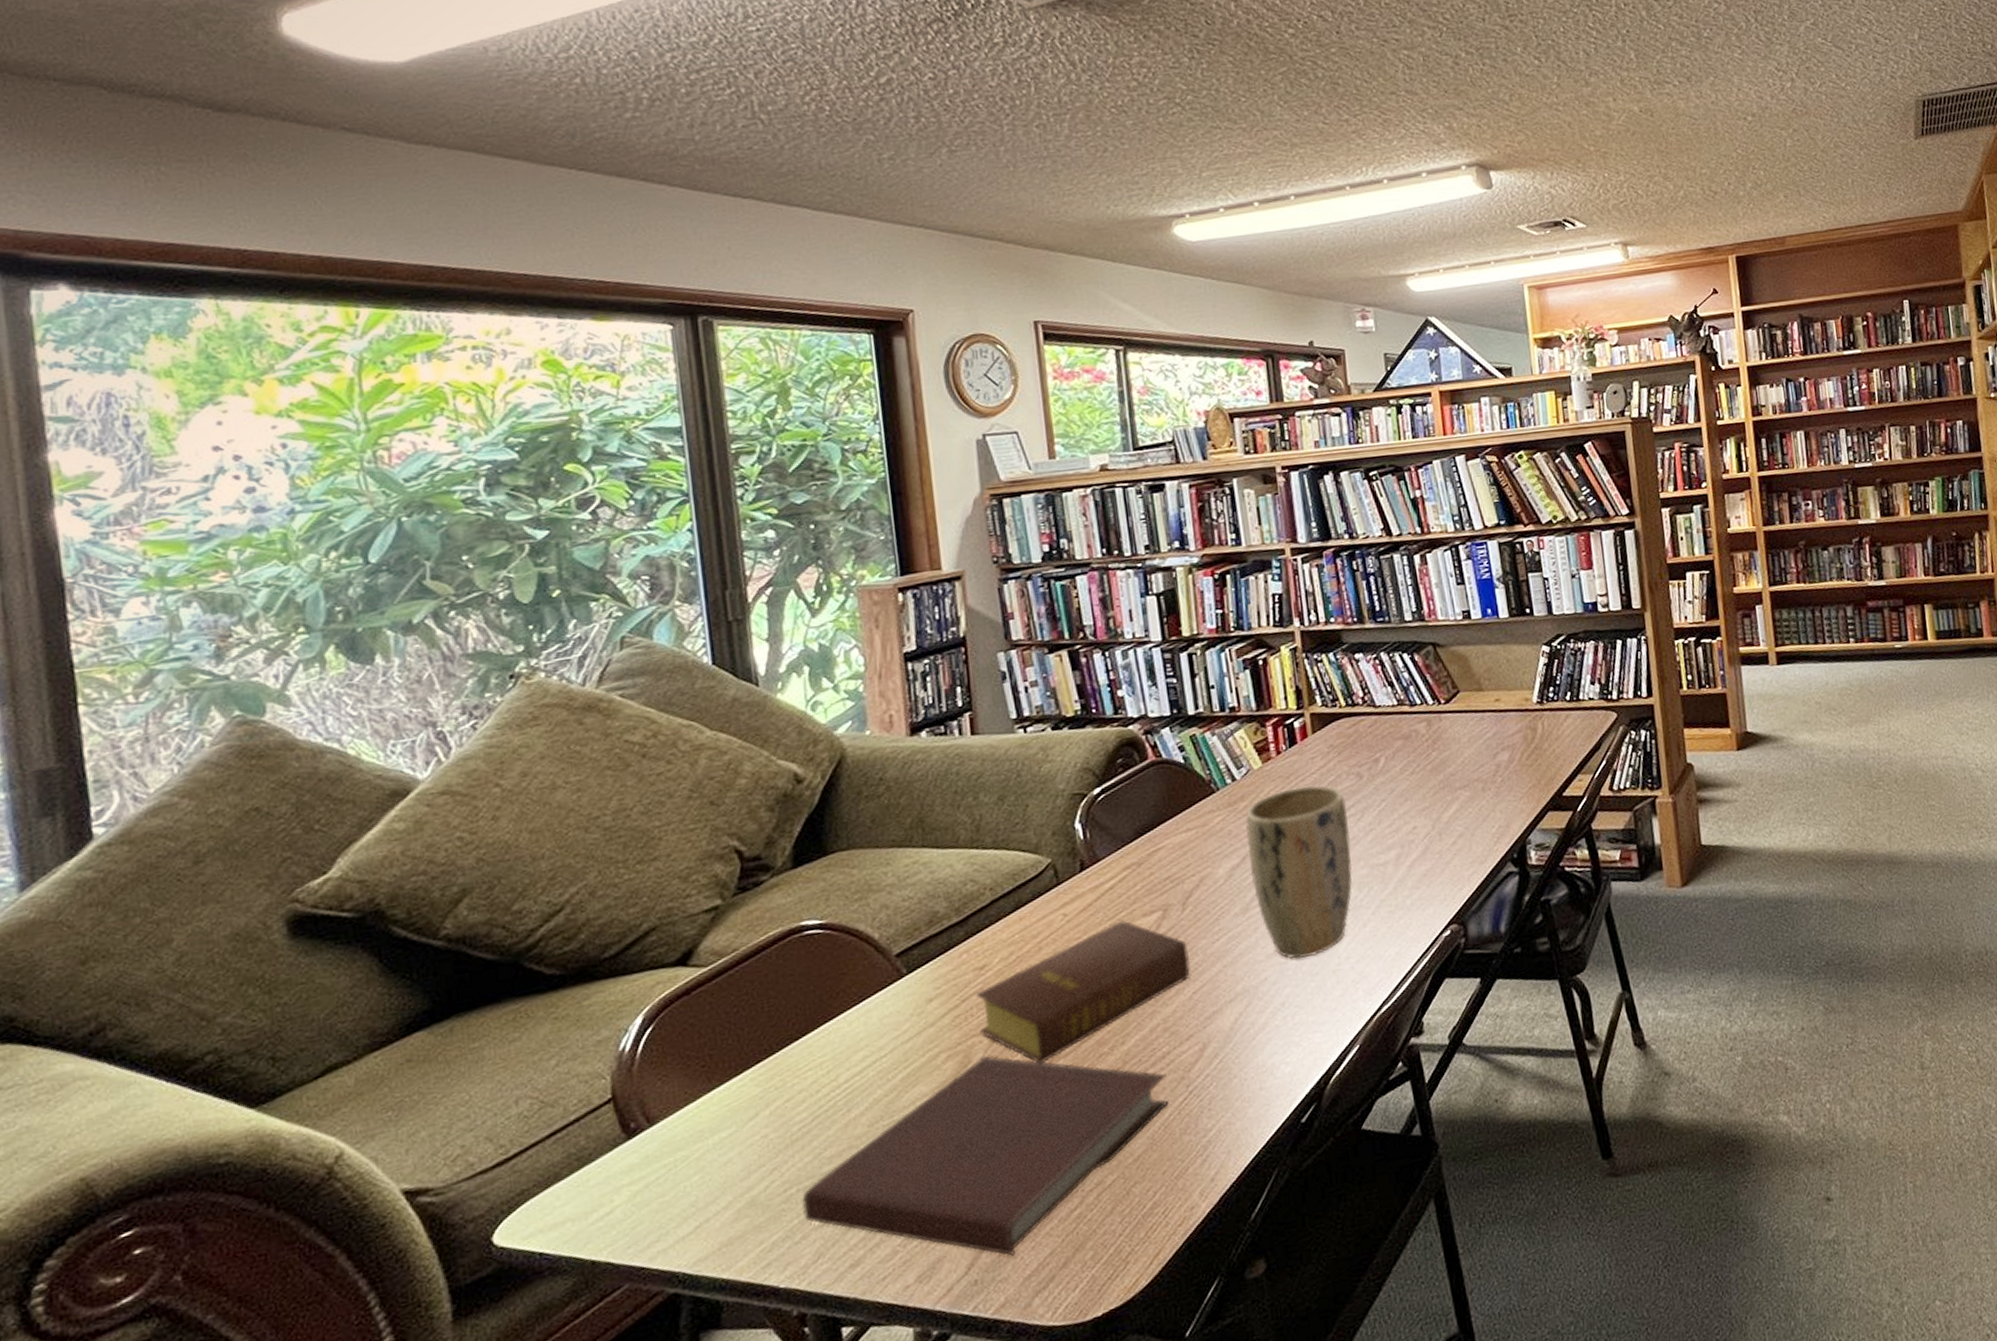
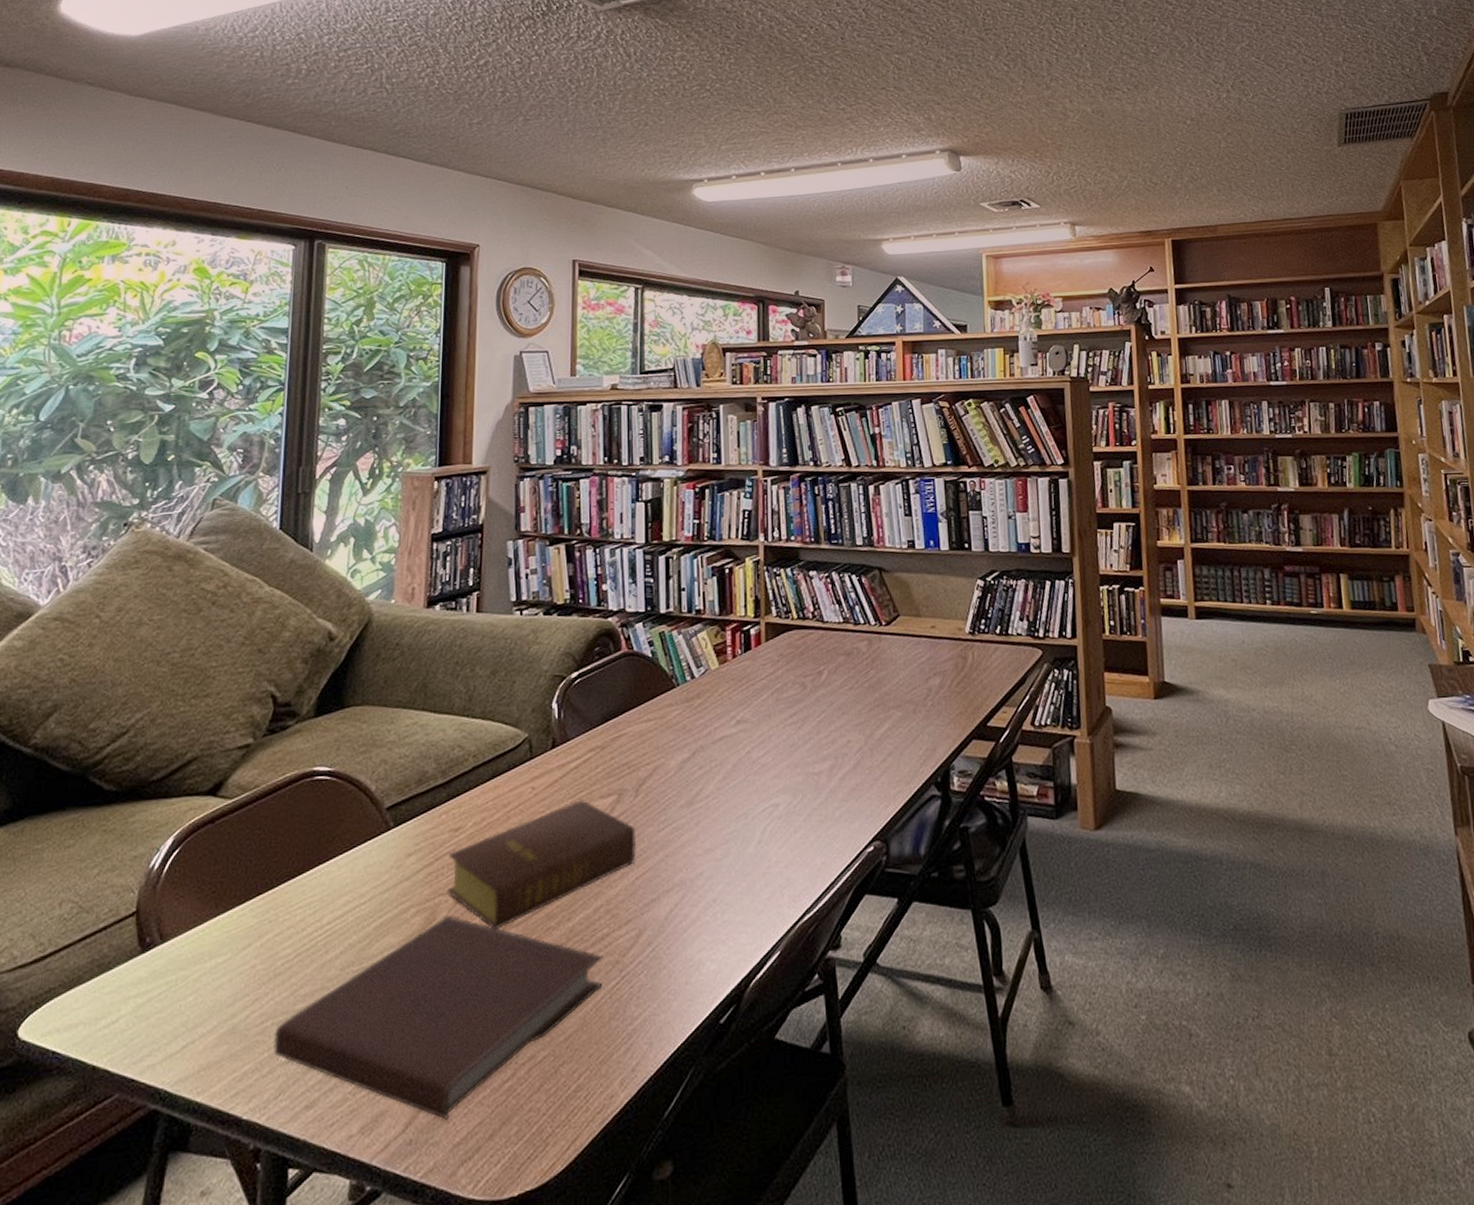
plant pot: present [1246,785,1353,959] -> none [698,690,791,857]

